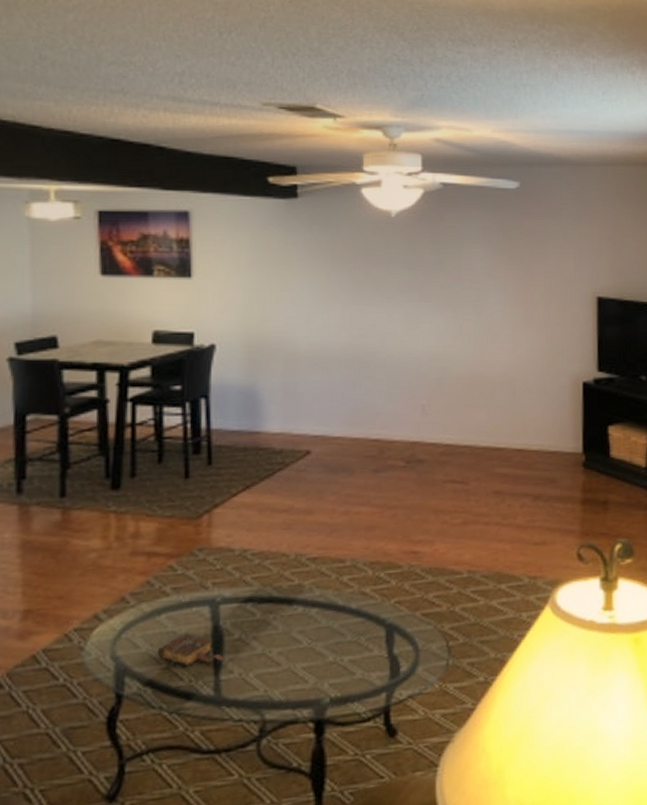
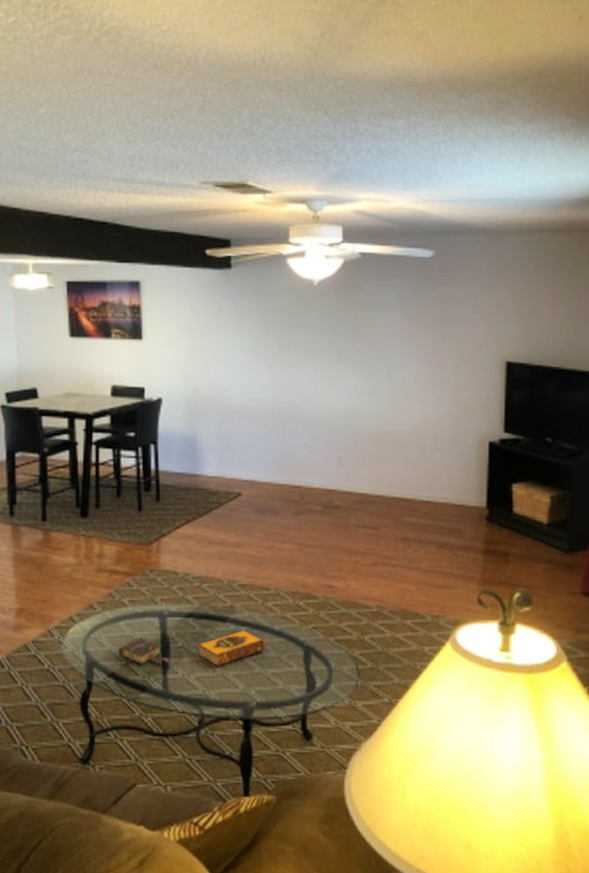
hardback book: none [258,612,341,659] -> present [198,630,266,666]

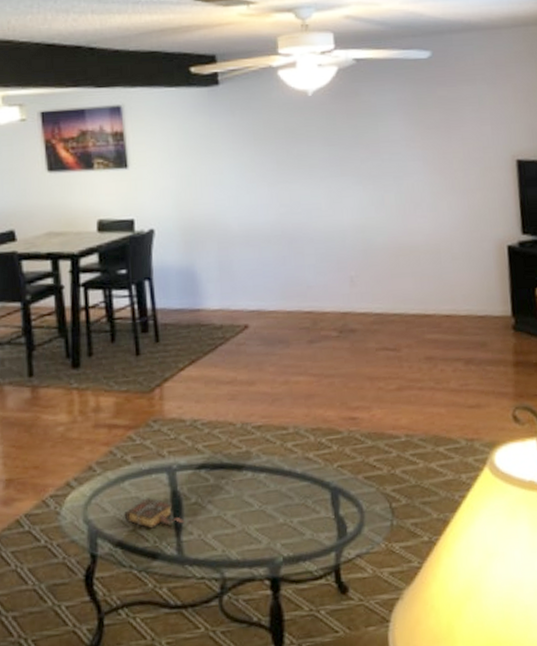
hardback book: present [198,630,266,666] -> none [213,477,289,521]

